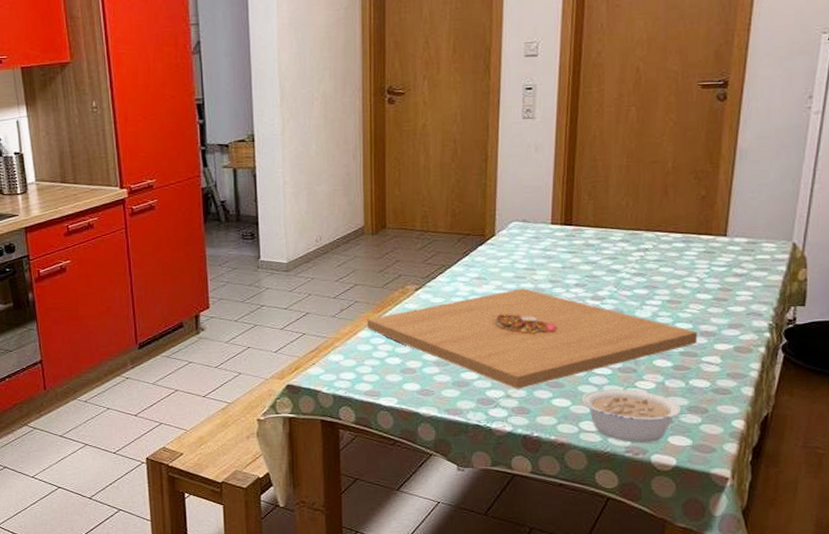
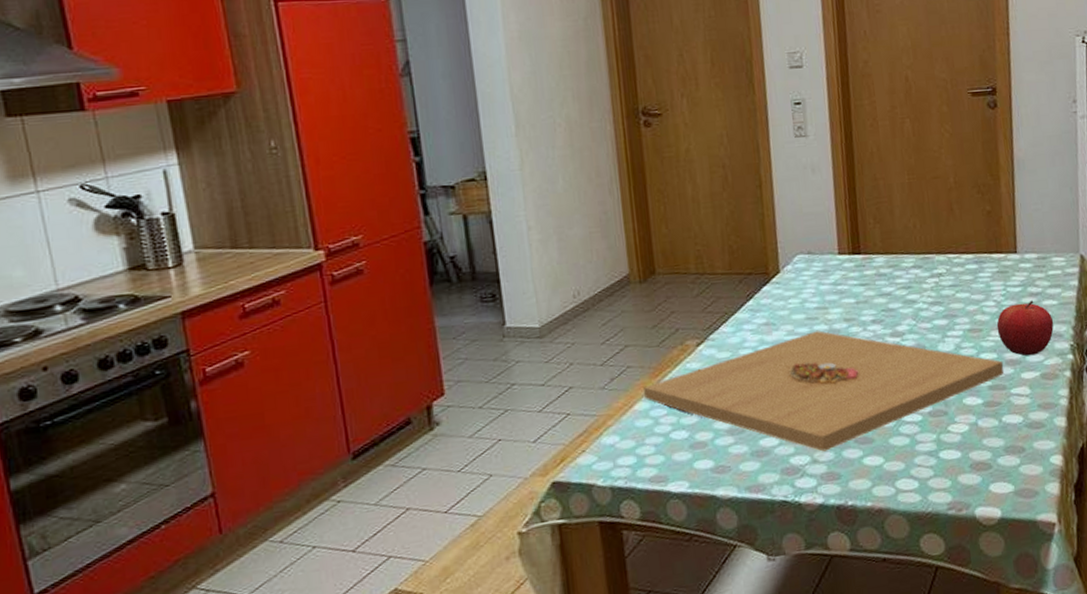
legume: present [582,389,687,443] -> none [895,435,1005,498]
fruit: none [696,280,755,330] -> present [996,300,1054,357]

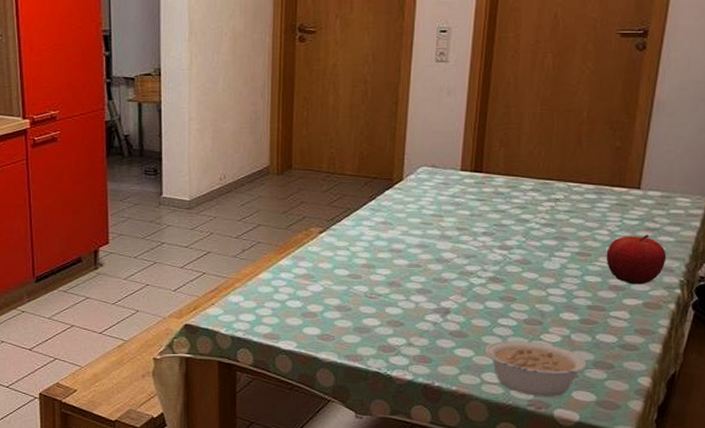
platter: present [644,330,1005,452] -> none [269,235,607,338]
legume: none [895,435,1005,498] -> present [485,340,592,397]

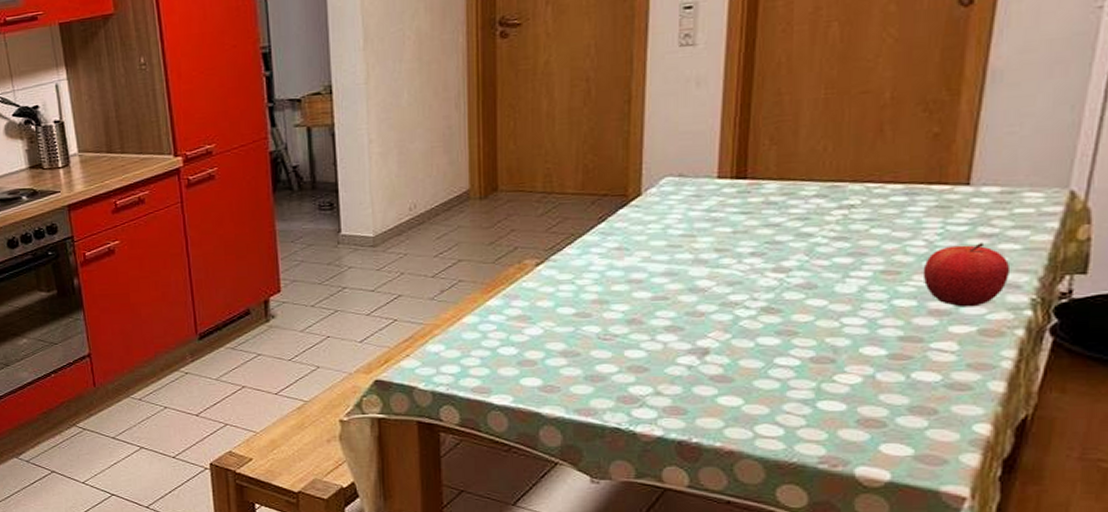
legume: present [485,340,592,397] -> none [759,384,906,451]

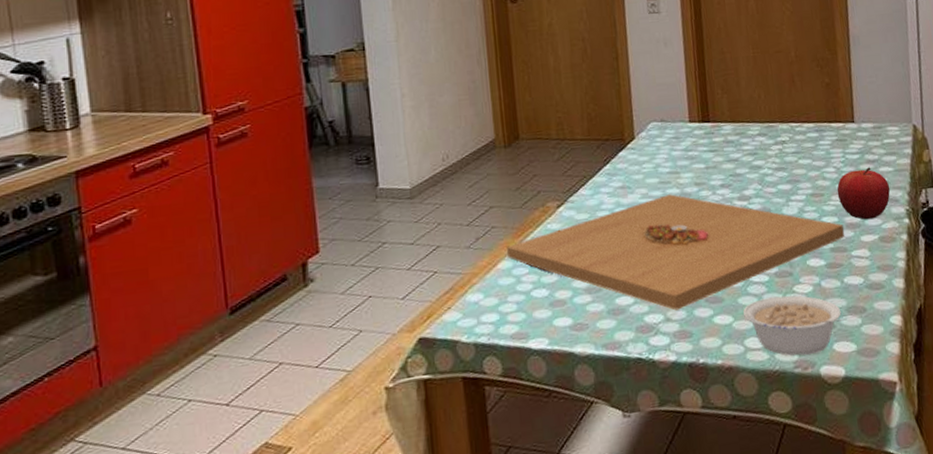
platter: none [474,259,925,385] -> present [507,194,845,311]
legume: none [759,384,906,451] -> present [743,295,847,356]

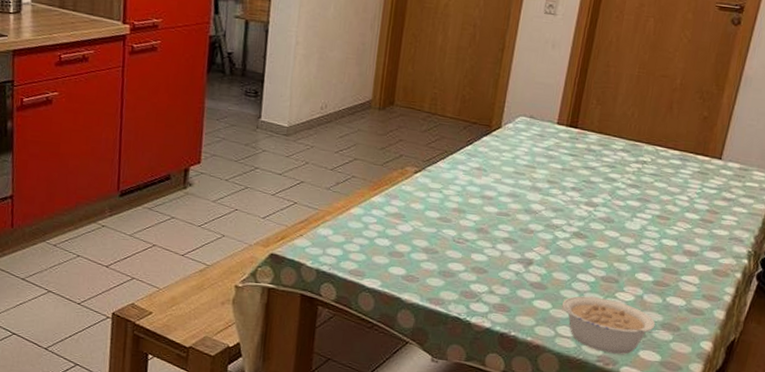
platter: present [507,194,845,311] -> none [361,184,682,287]
fruit: present [837,167,891,220] -> none [683,203,739,252]

